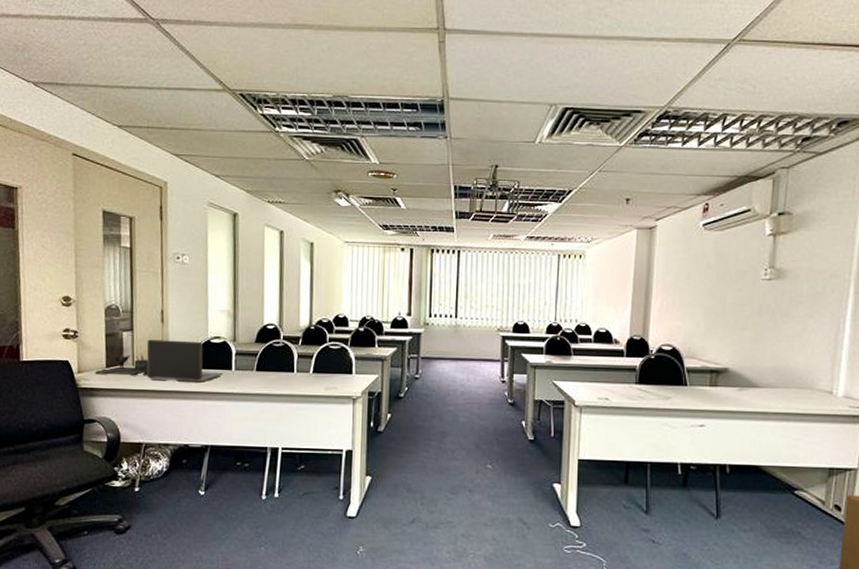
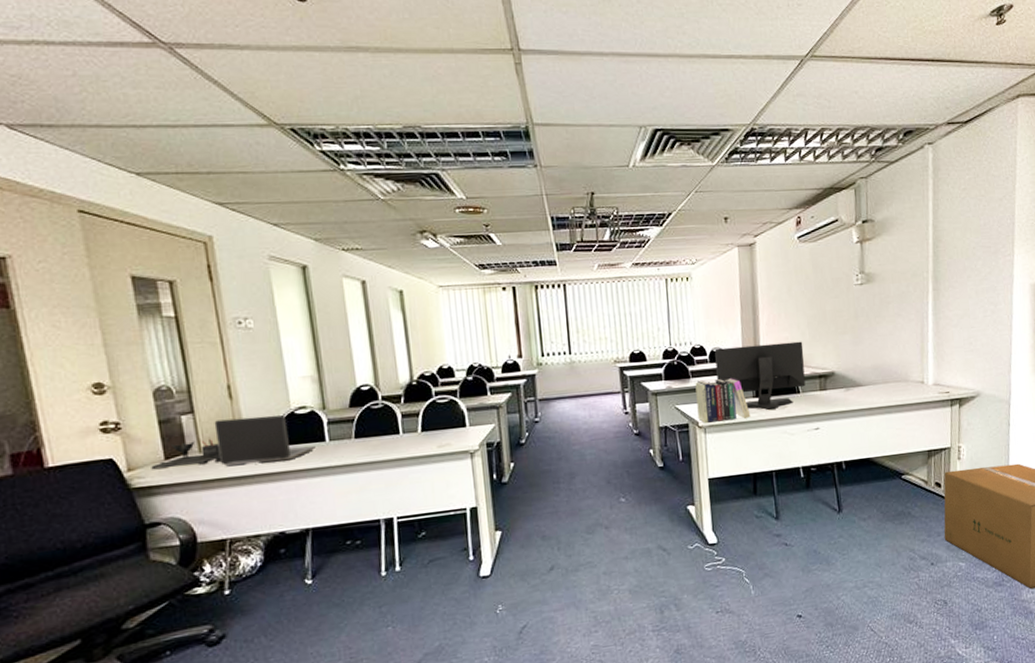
books: none [575,358,631,404] -> present [695,378,751,423]
computer monitor: none [599,329,696,398] -> present [714,341,806,410]

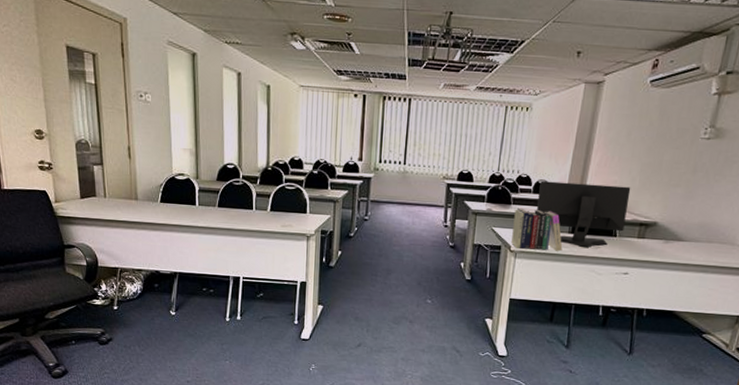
desk organizer: present [151,438,221,470] -> none [71,186,119,208]
laptop computer: present [214,415,316,467] -> none [116,174,188,216]

